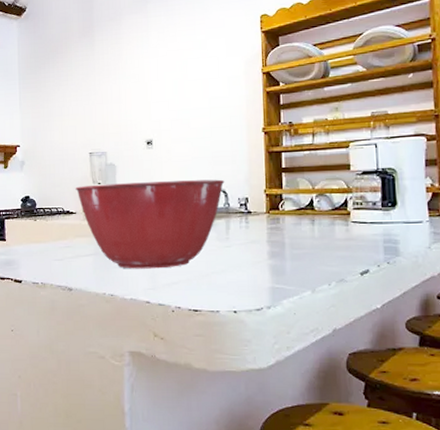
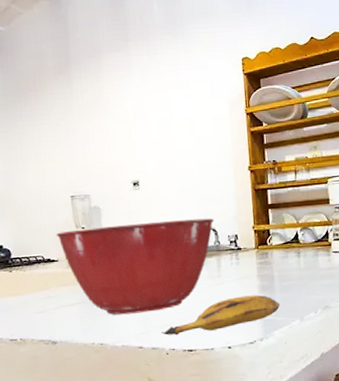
banana: none [167,261,290,294] -> present [161,294,280,336]

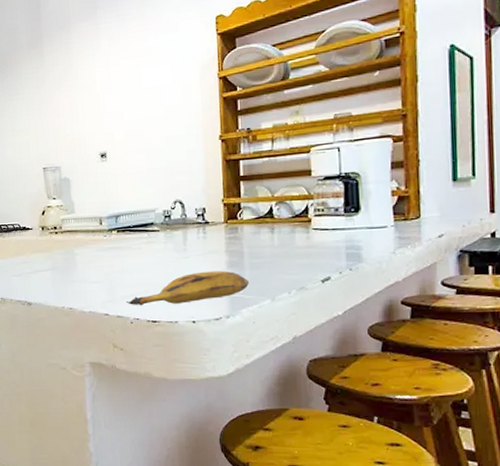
mixing bowl: present [56,218,214,315] -> none [30,190,181,283]

